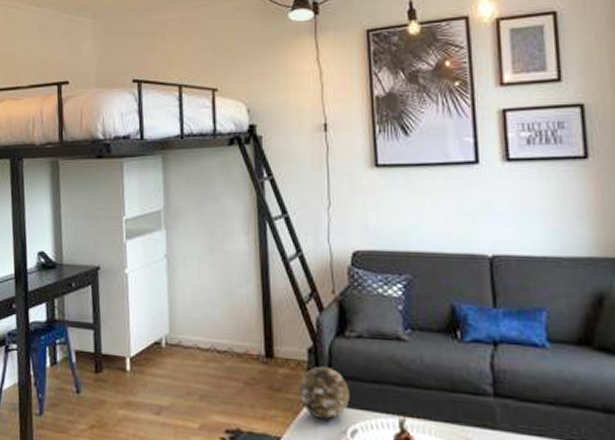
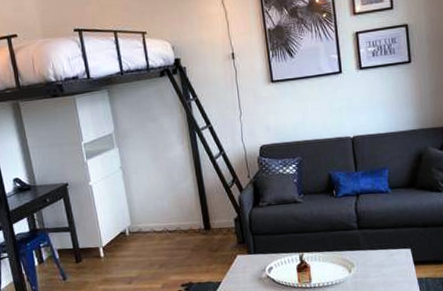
decorative orb: present [300,366,350,421] -> none [231,229,266,265]

